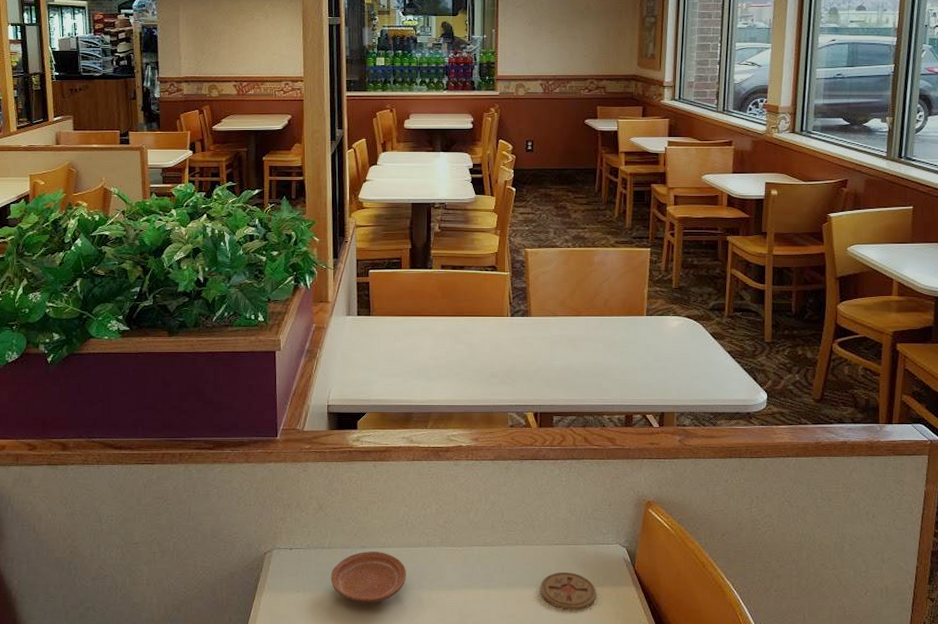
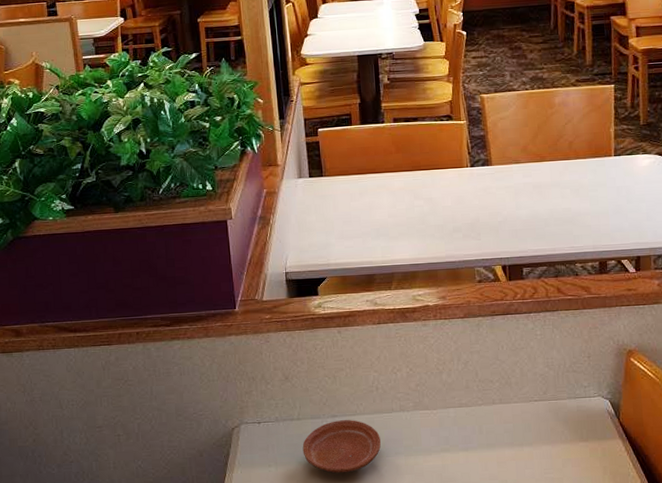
coaster: present [540,572,596,611] -> none [521,429,581,468]

